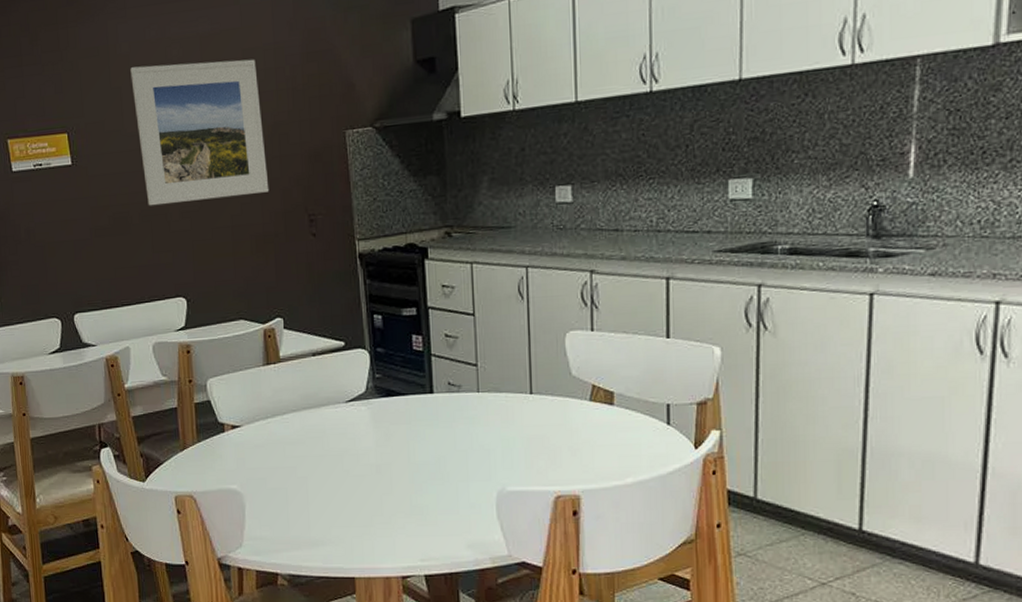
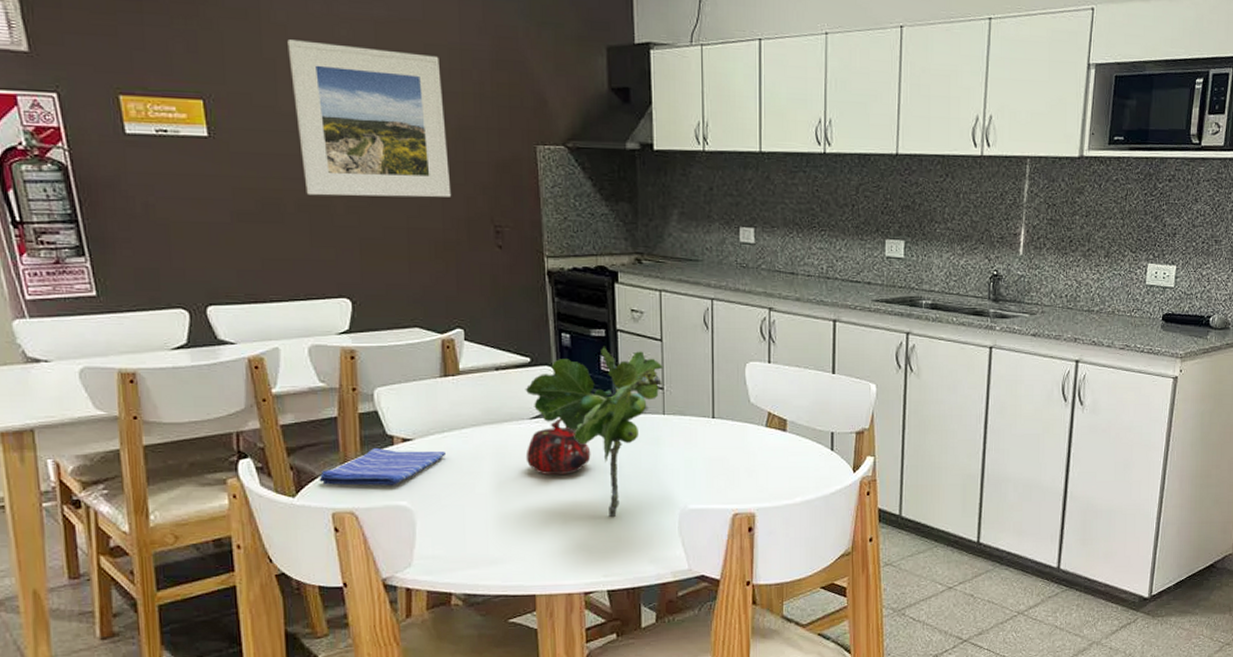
dish towel: none [163,434,271,471] -> present [319,447,447,486]
plant: none [340,324,477,499] -> present [525,346,664,517]
teapot: none [342,400,405,458] -> present [525,418,591,476]

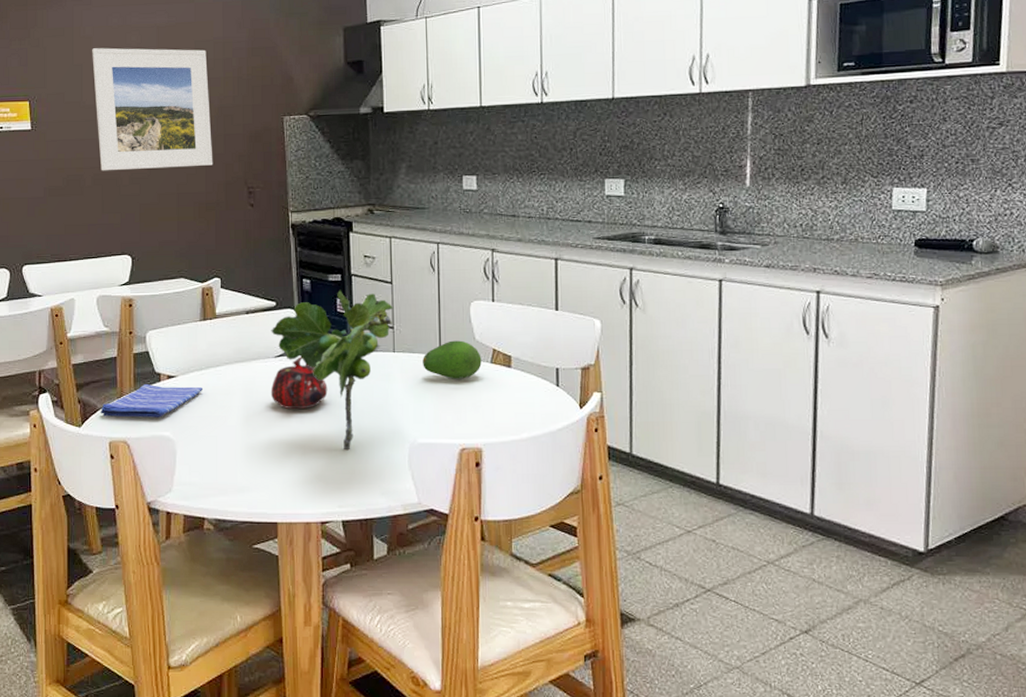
fruit: none [694,403,756,443] -> present [422,340,482,379]

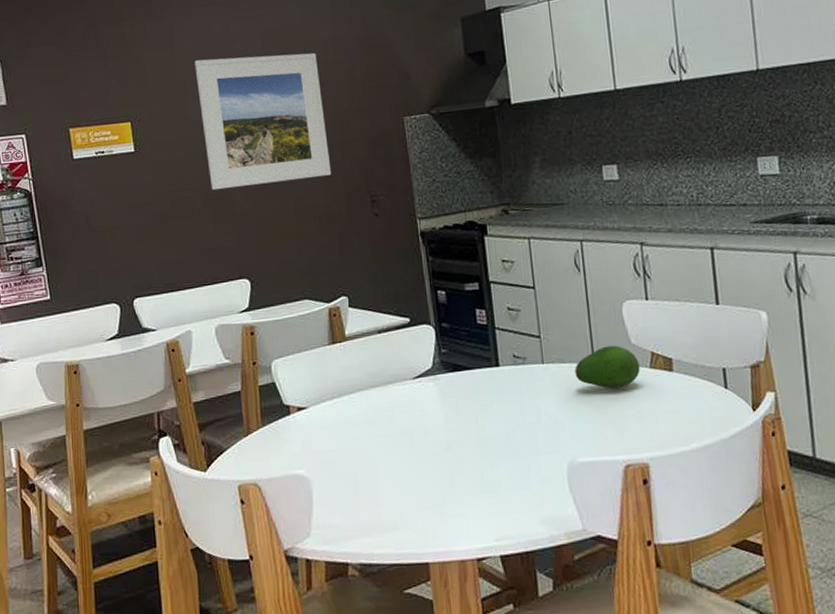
dish towel: present [100,383,204,418] -> none [226,417,338,458]
teapot: present [270,356,328,410] -> none [411,376,474,436]
plant: present [271,289,394,449] -> none [406,299,539,475]

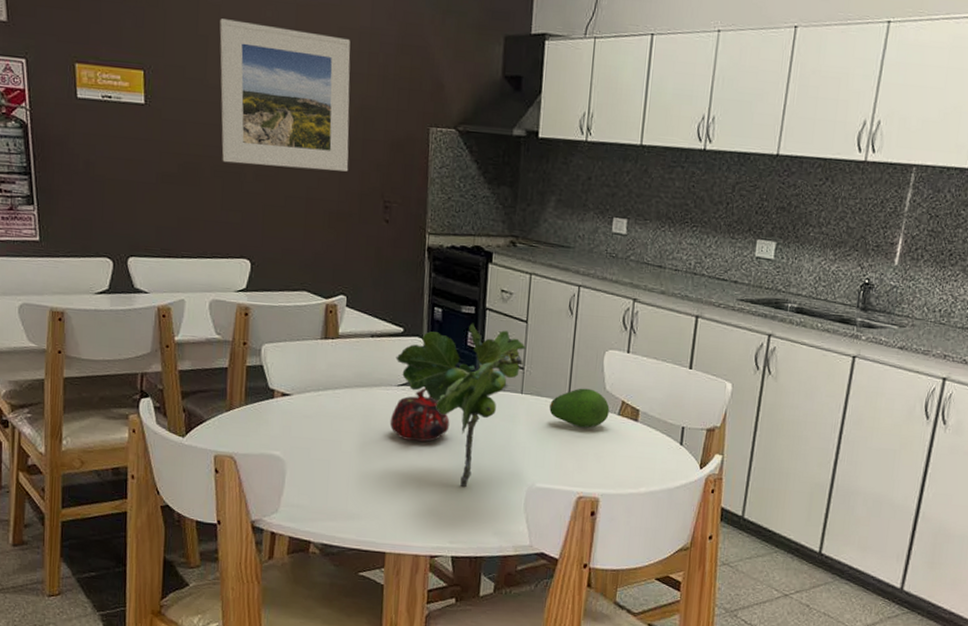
plant: none [406,299,539,475] -> present [395,322,527,487]
teapot: none [411,376,474,436] -> present [389,388,450,442]

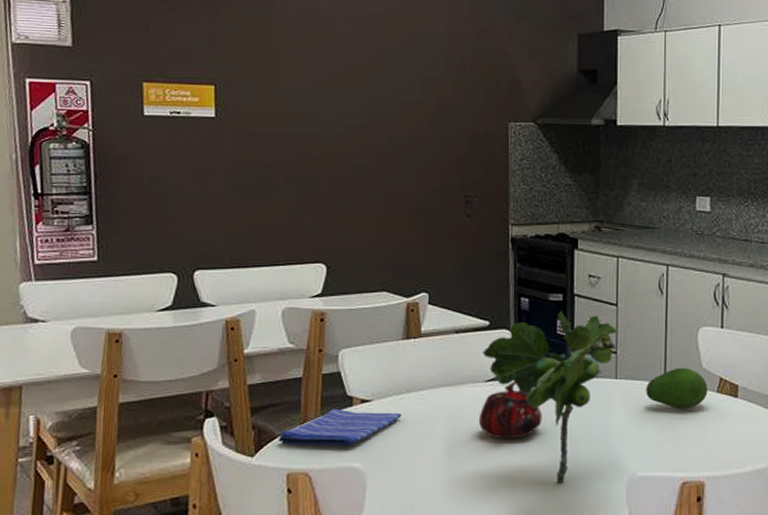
dish towel: none [206,398,320,436] -> present [278,408,402,446]
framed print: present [219,18,351,172] -> none [293,33,428,170]

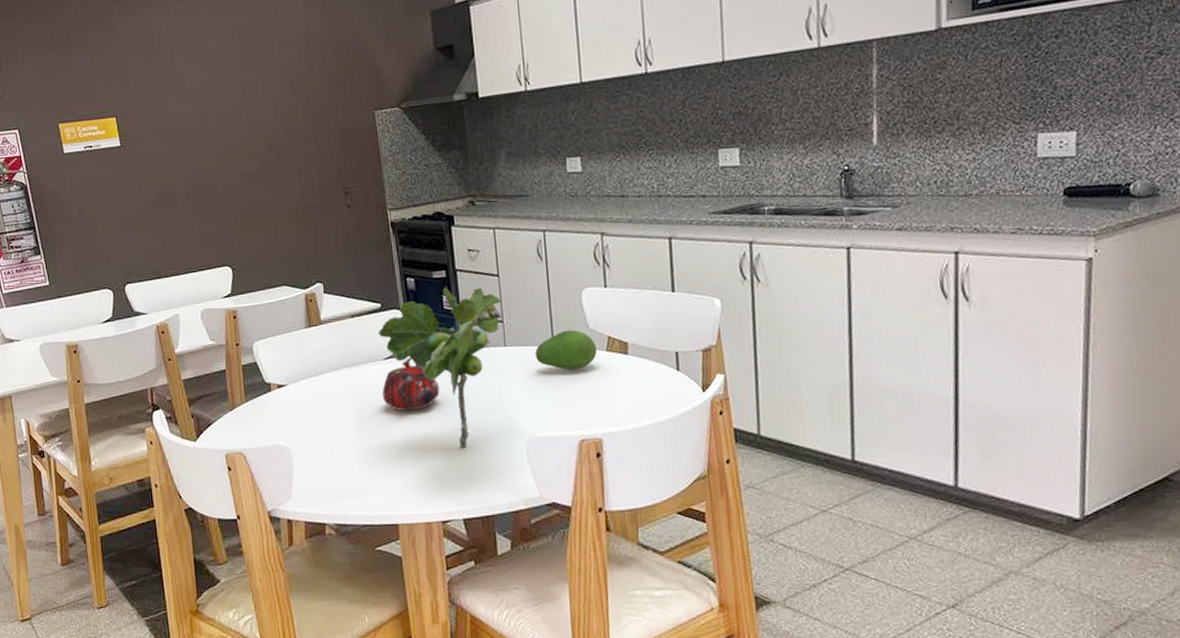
dish towel: present [278,408,402,446] -> none [214,394,315,430]

